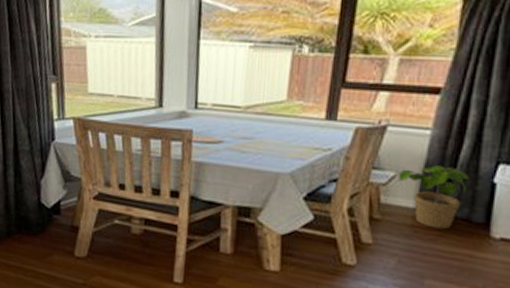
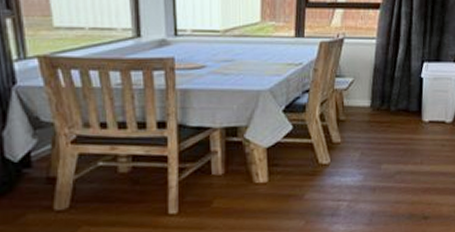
potted plant: present [398,165,470,230] -> none [356,68,406,121]

